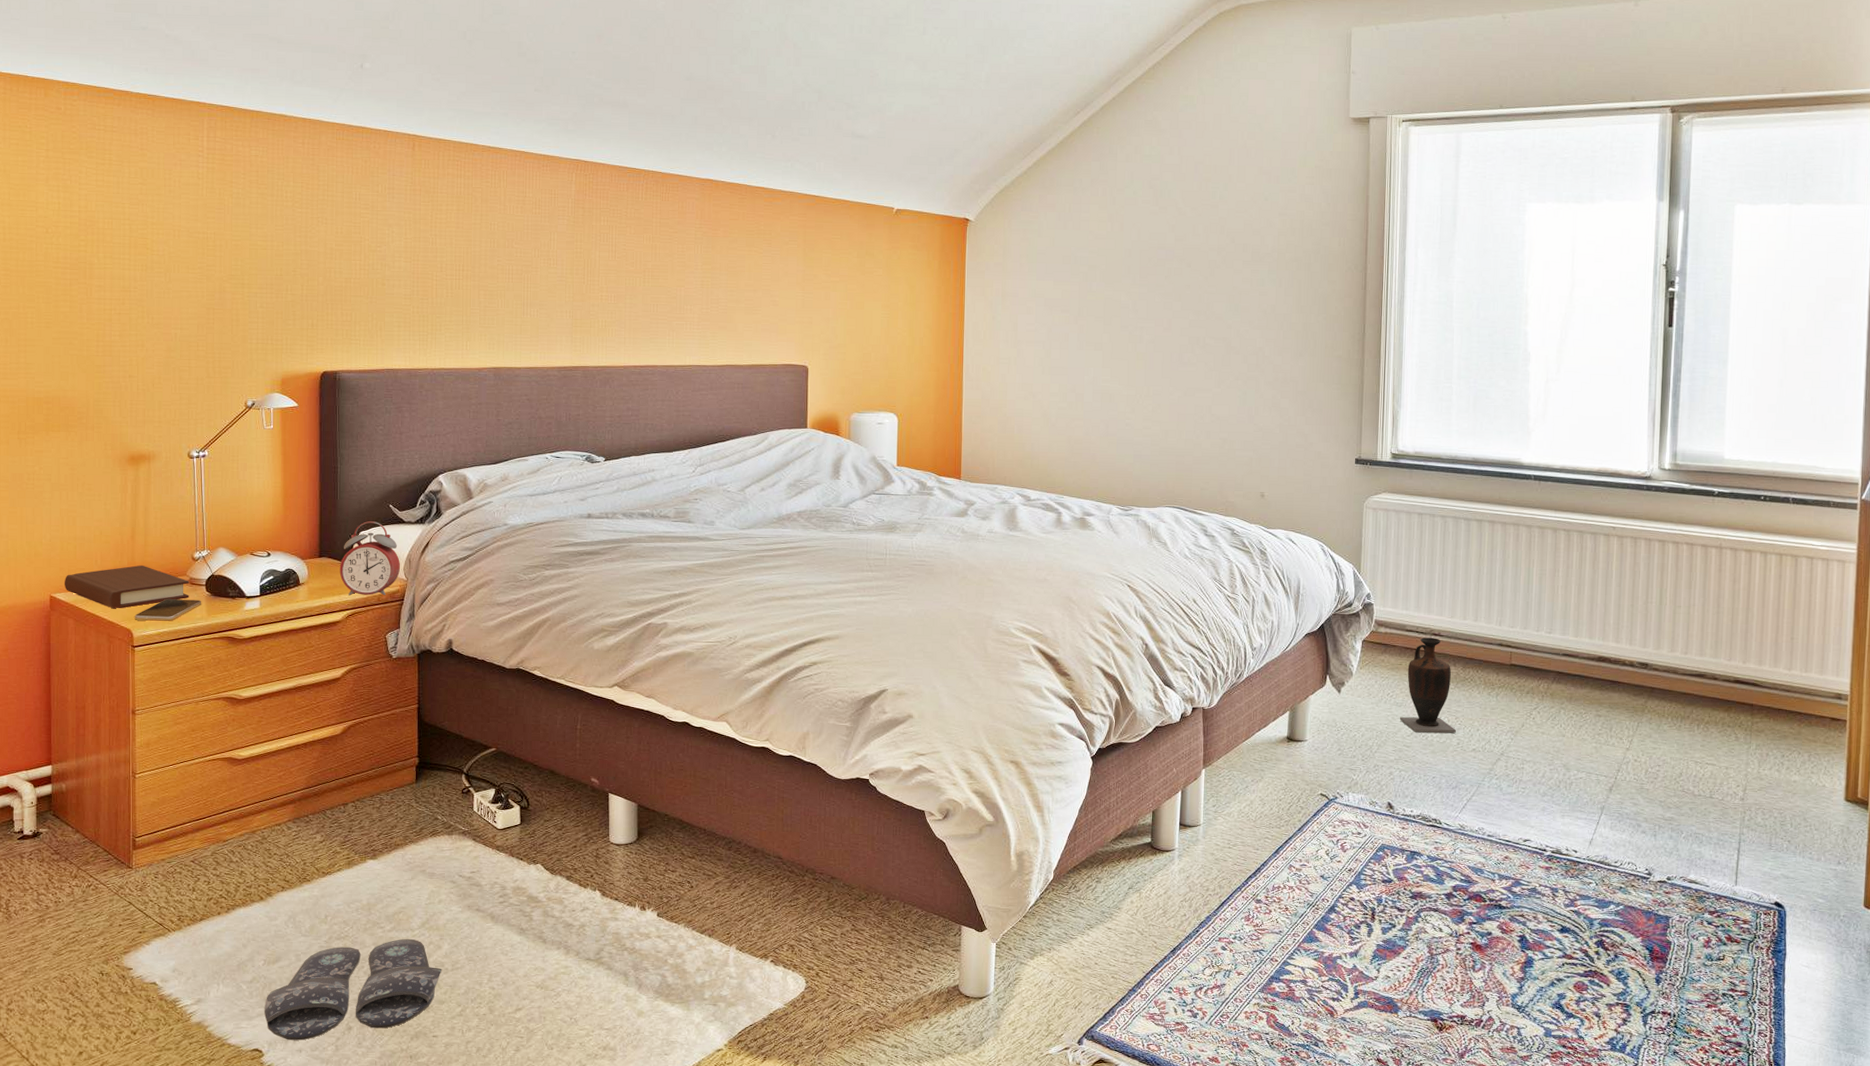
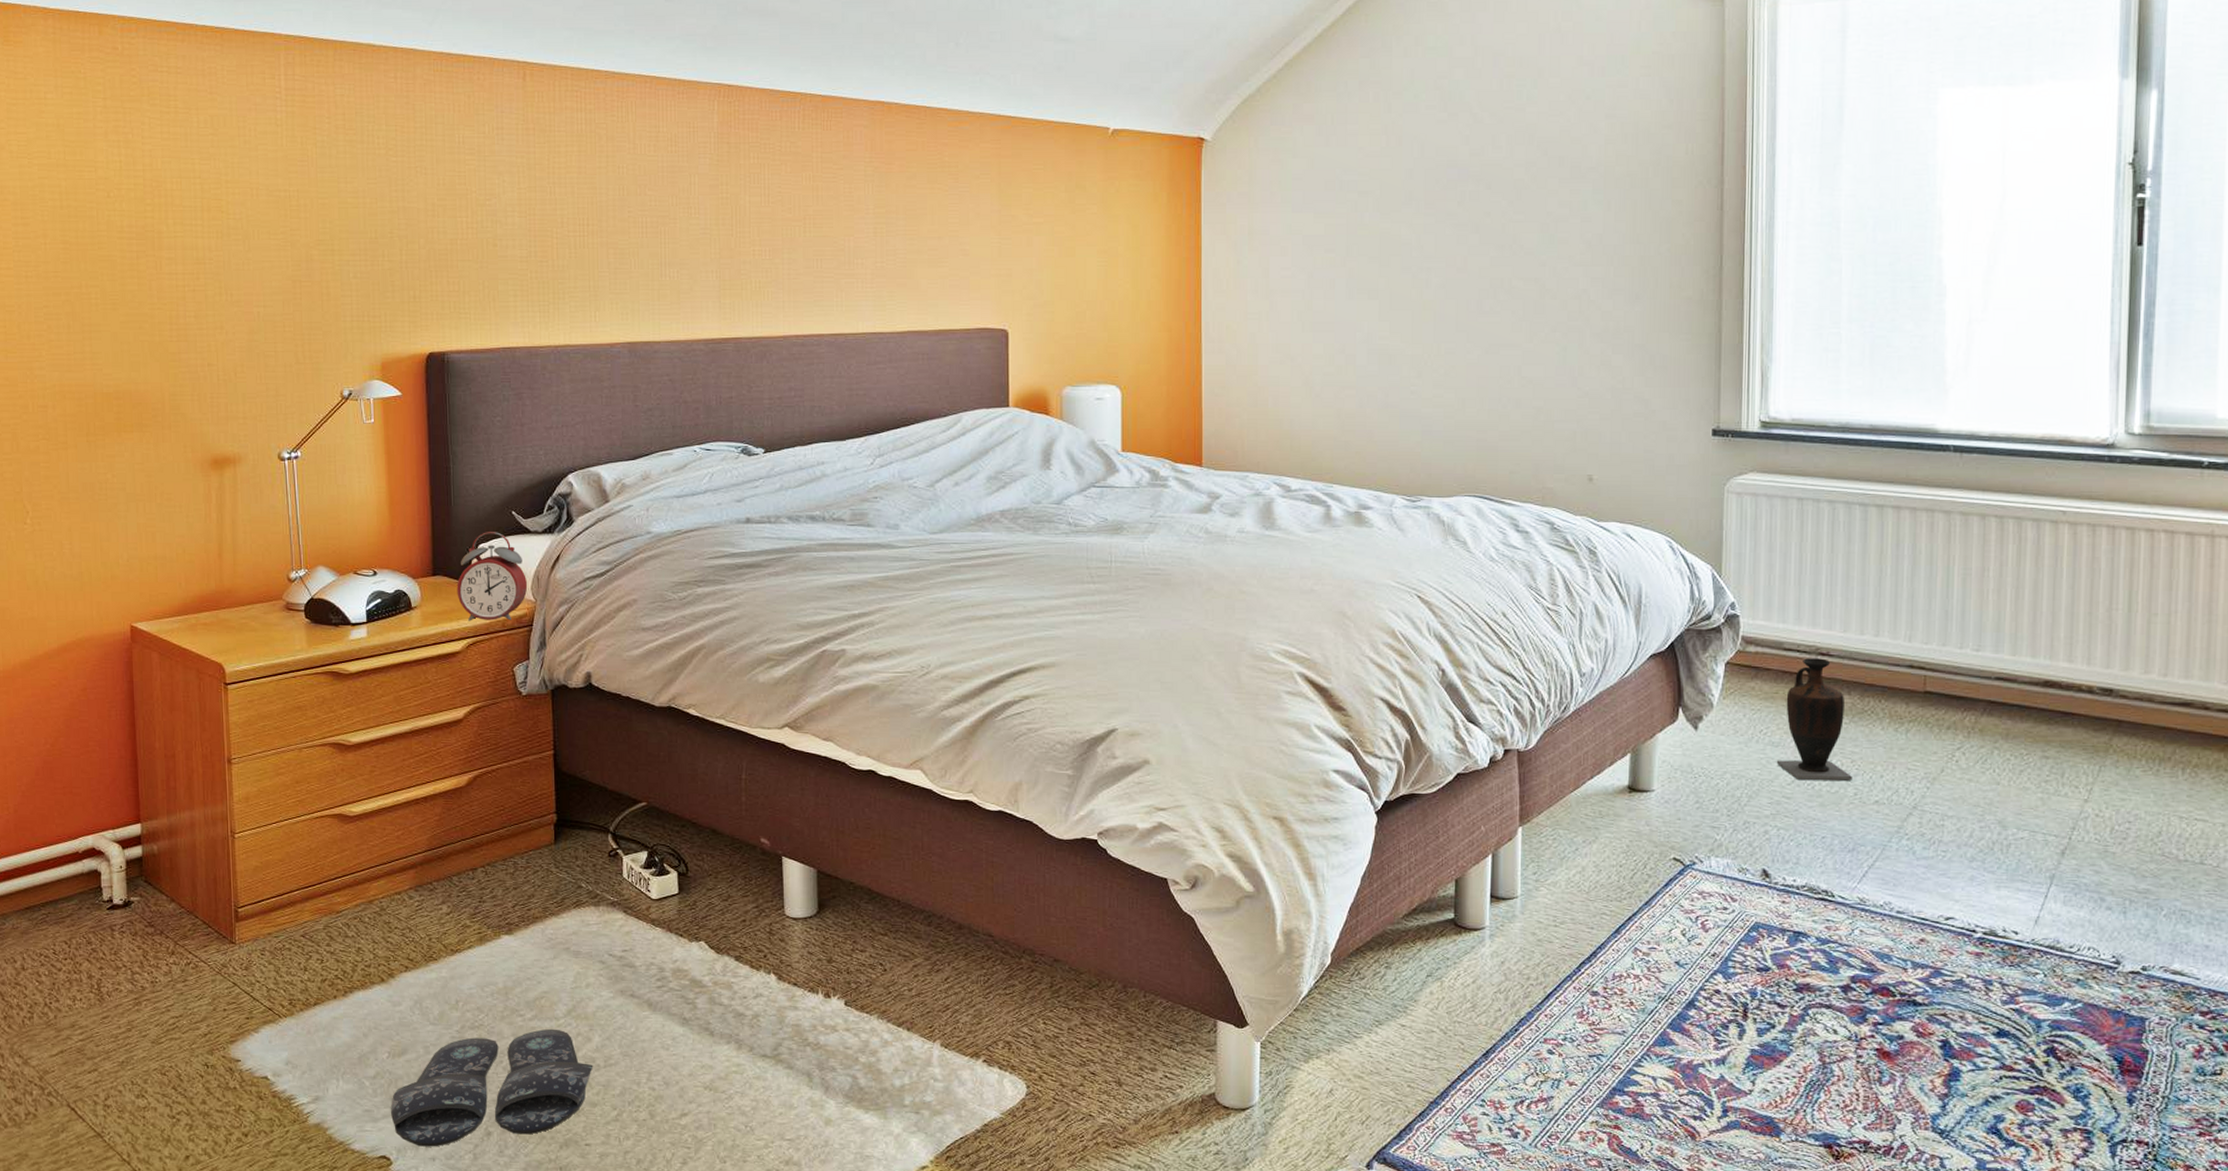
book: present [64,565,190,609] -> none [145,587,287,640]
mobile phone: present [134,599,201,621] -> none [225,628,300,654]

